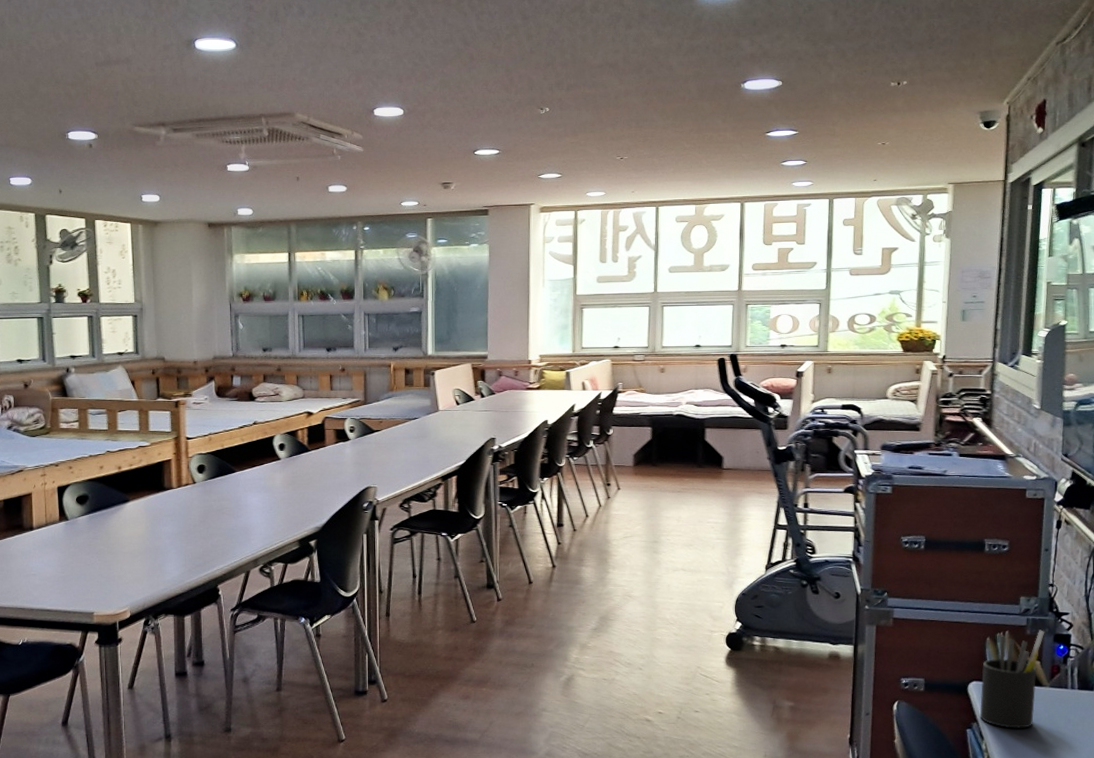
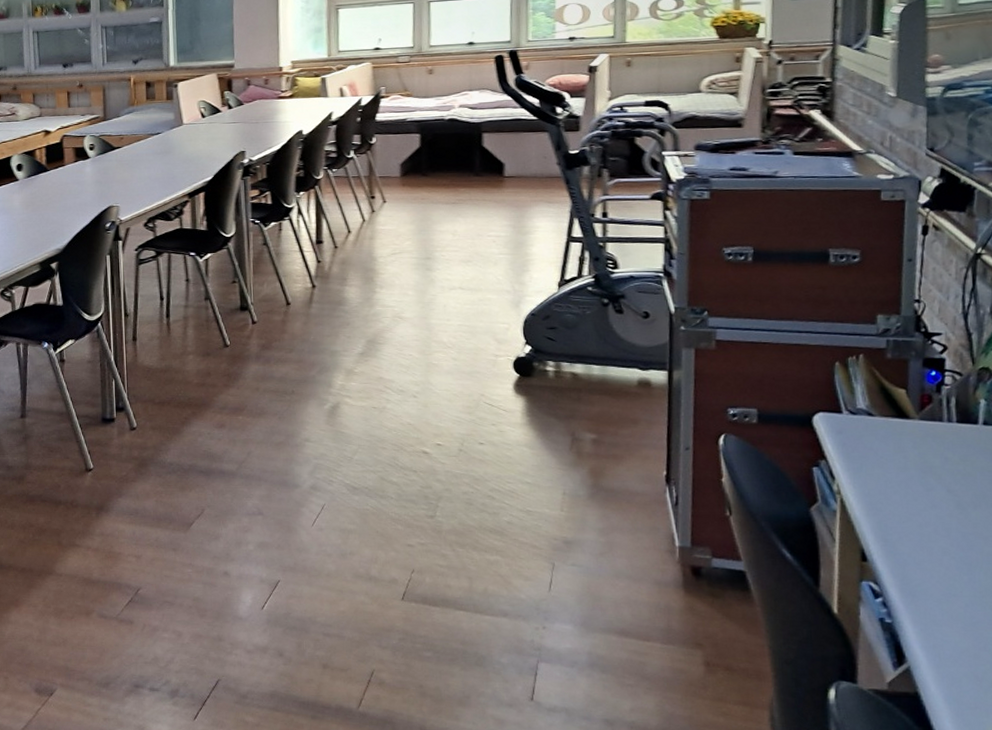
pen holder: present [979,630,1045,729] -> none [829,353,911,467]

